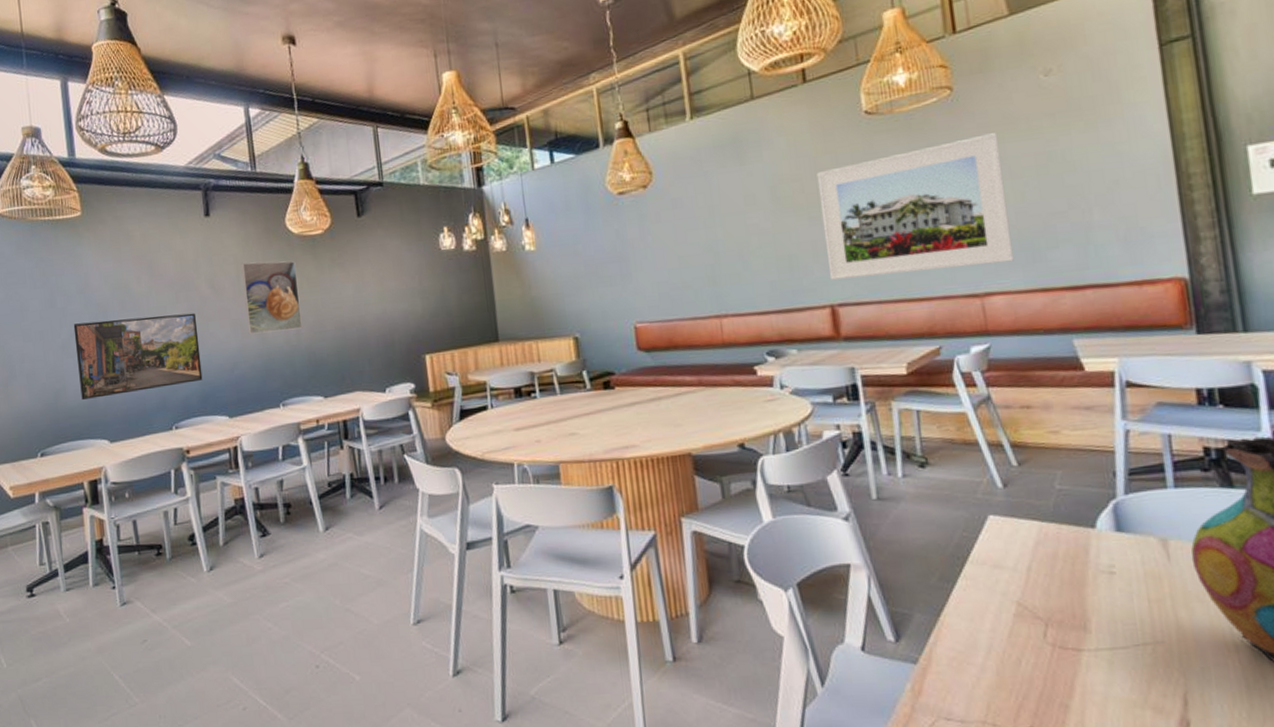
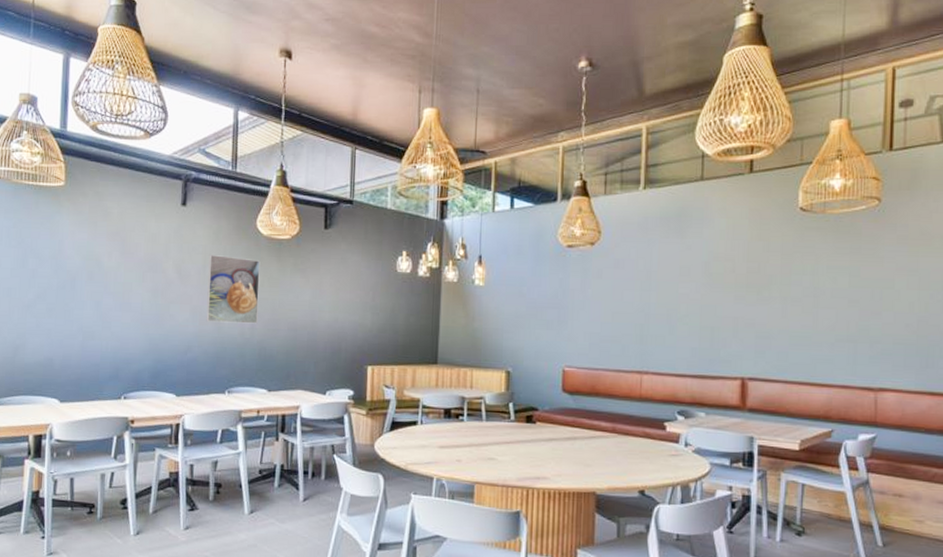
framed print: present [73,312,203,400] -> none [39,286,159,359]
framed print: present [816,133,1014,280] -> none [745,246,914,364]

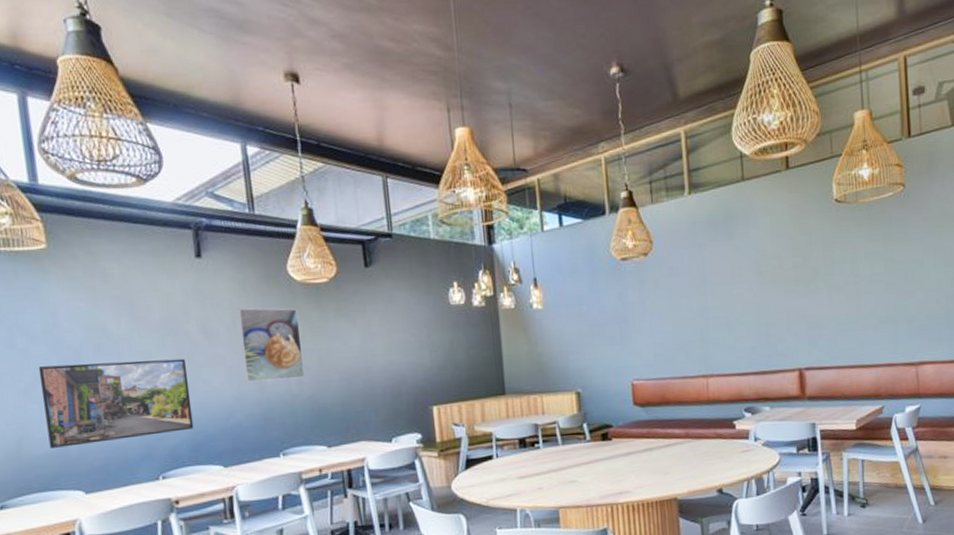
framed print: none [39,286,159,359] -> present [38,358,194,448]

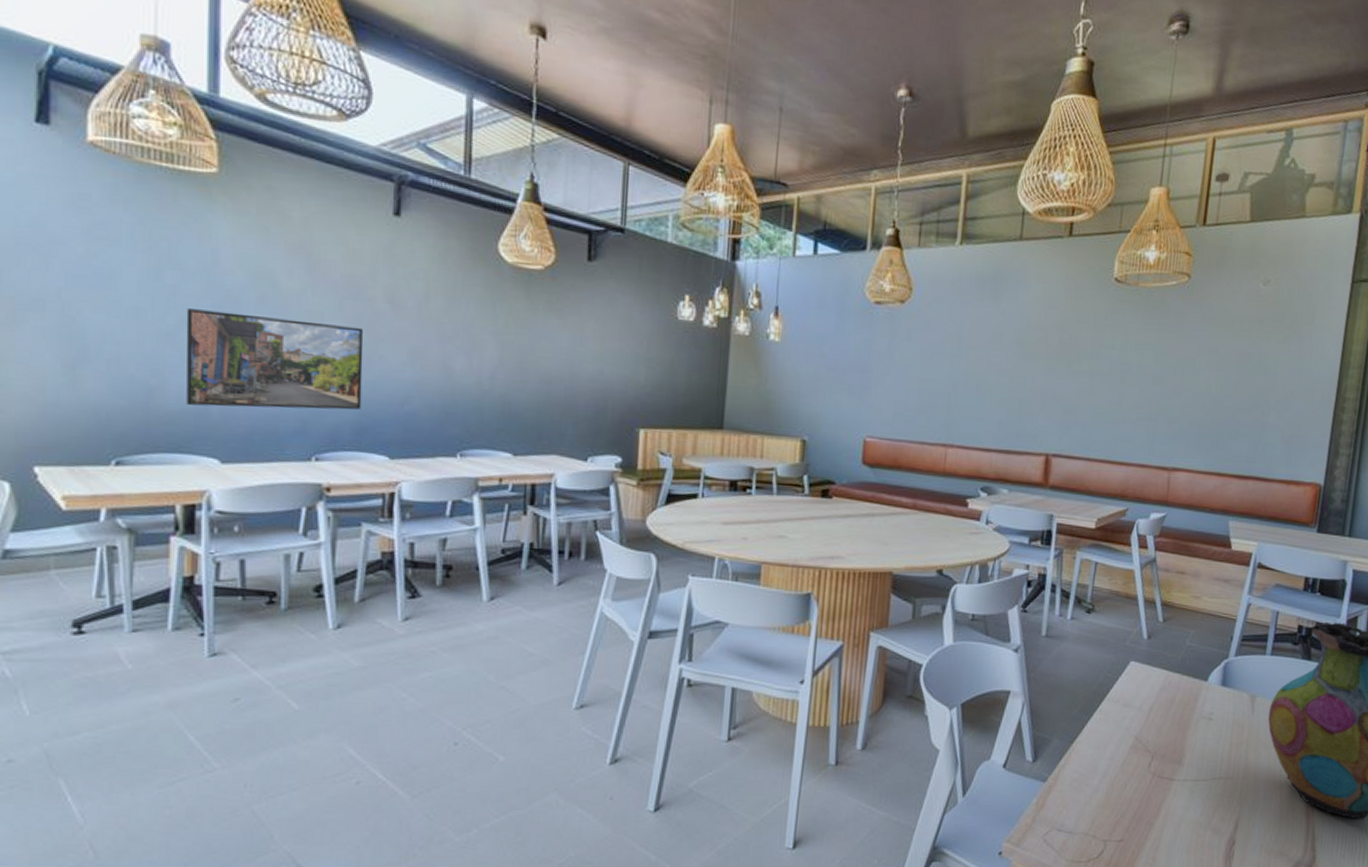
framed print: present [237,308,305,383] -> none [430,282,504,373]

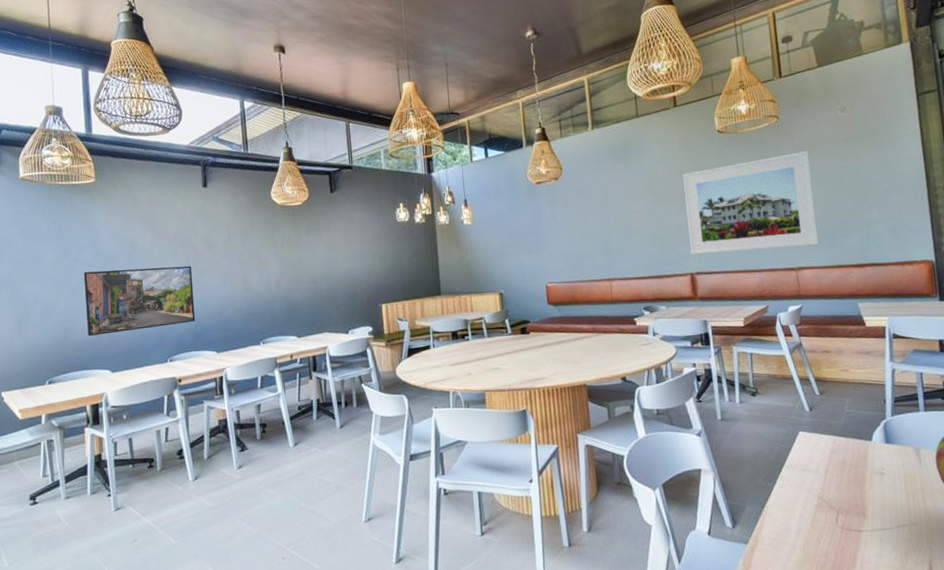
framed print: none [1052,325,1216,444] -> present [682,151,819,254]

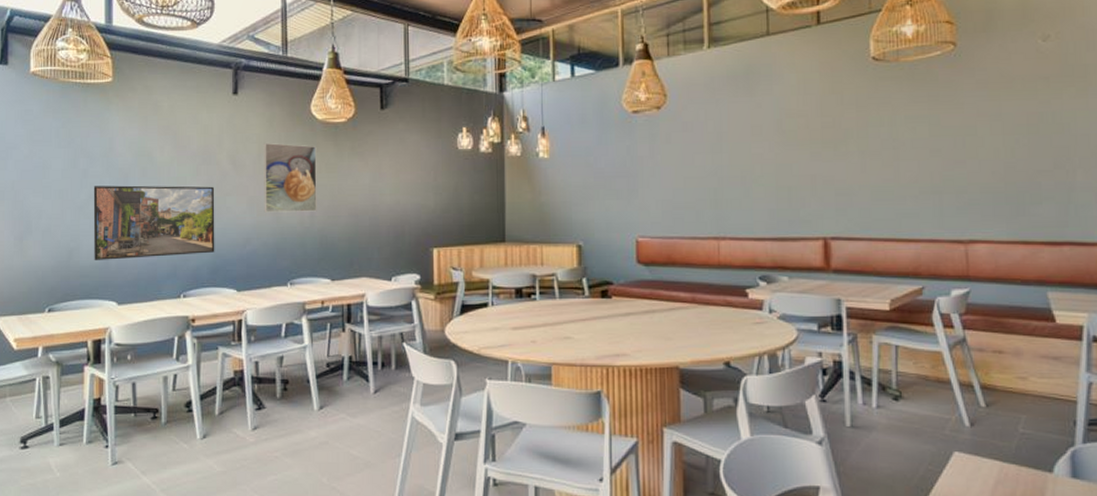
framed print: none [232,226,282,285] -> present [264,143,317,213]
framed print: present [682,151,819,254] -> none [822,90,999,214]

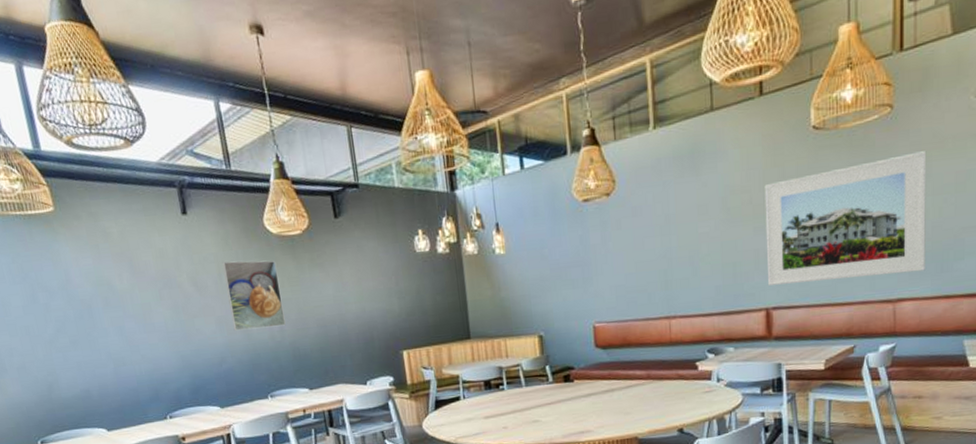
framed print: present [93,185,215,260] -> none [58,309,193,392]
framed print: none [822,90,999,214] -> present [764,151,927,285]

